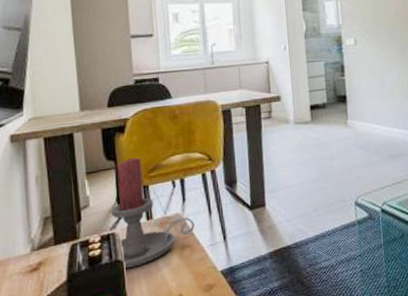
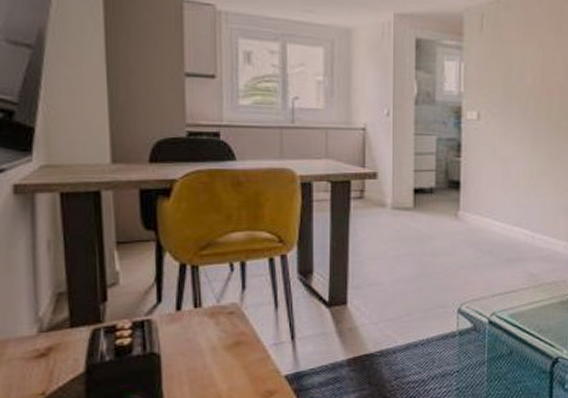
candle holder: present [110,158,195,270] -> none [147,230,256,364]

